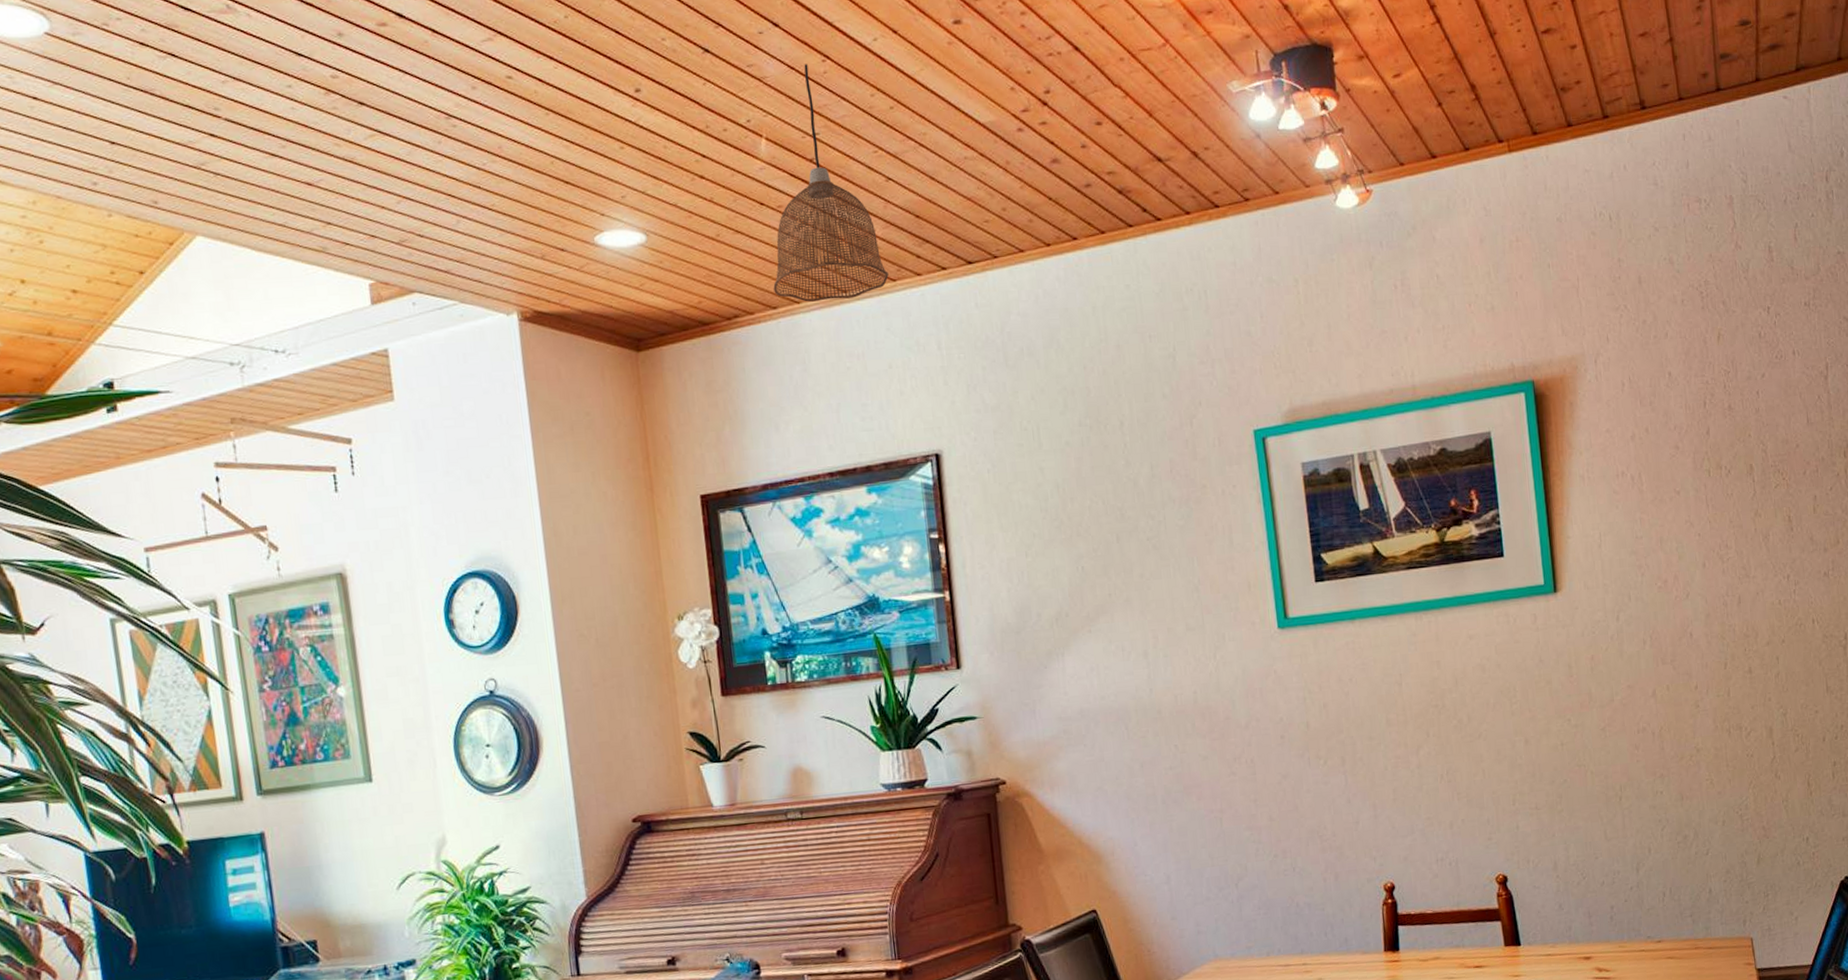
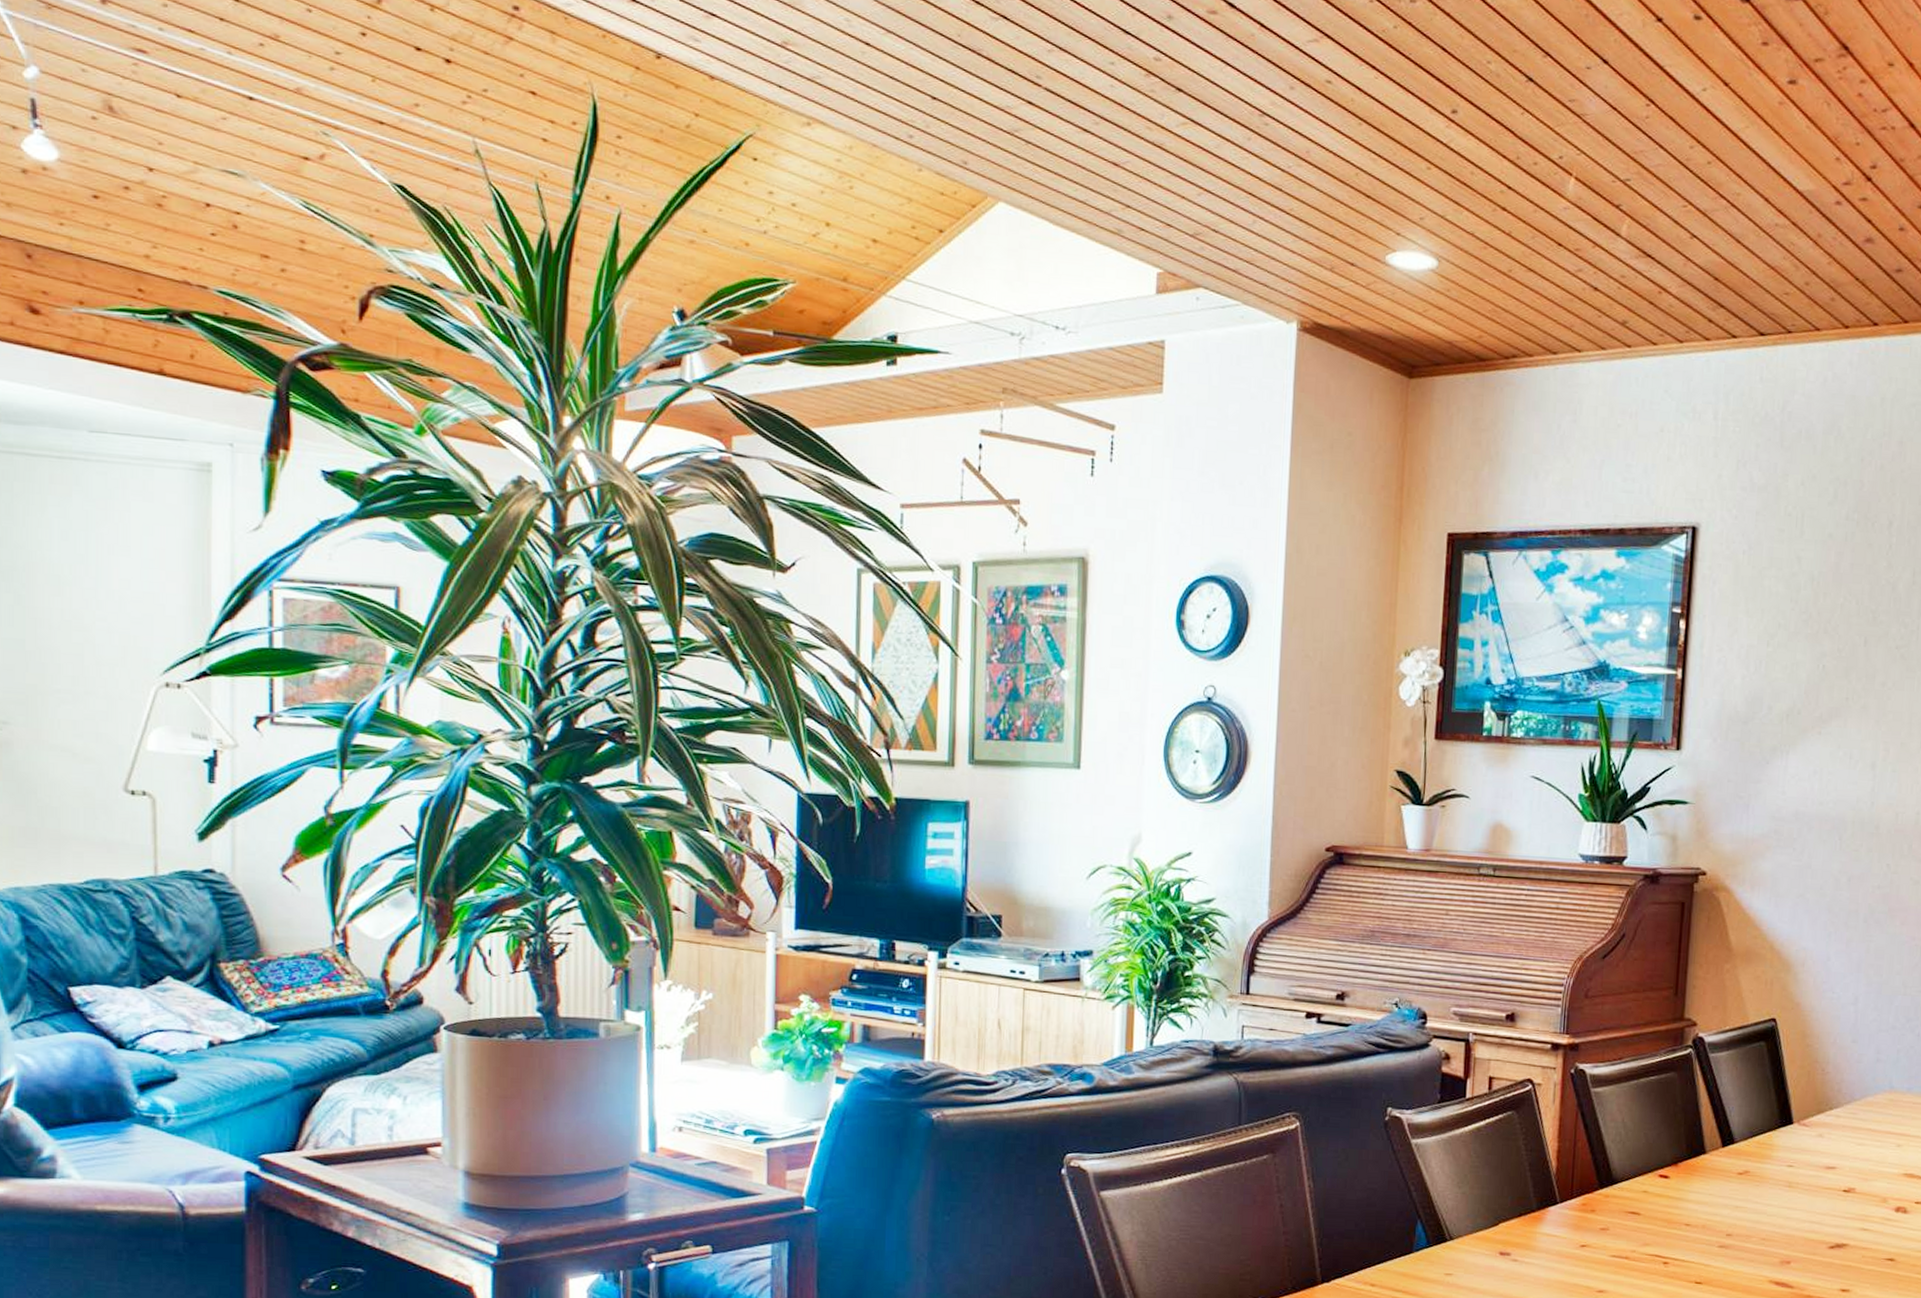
pendant lamp: present [773,64,889,302] -> none [1557,106,1677,354]

